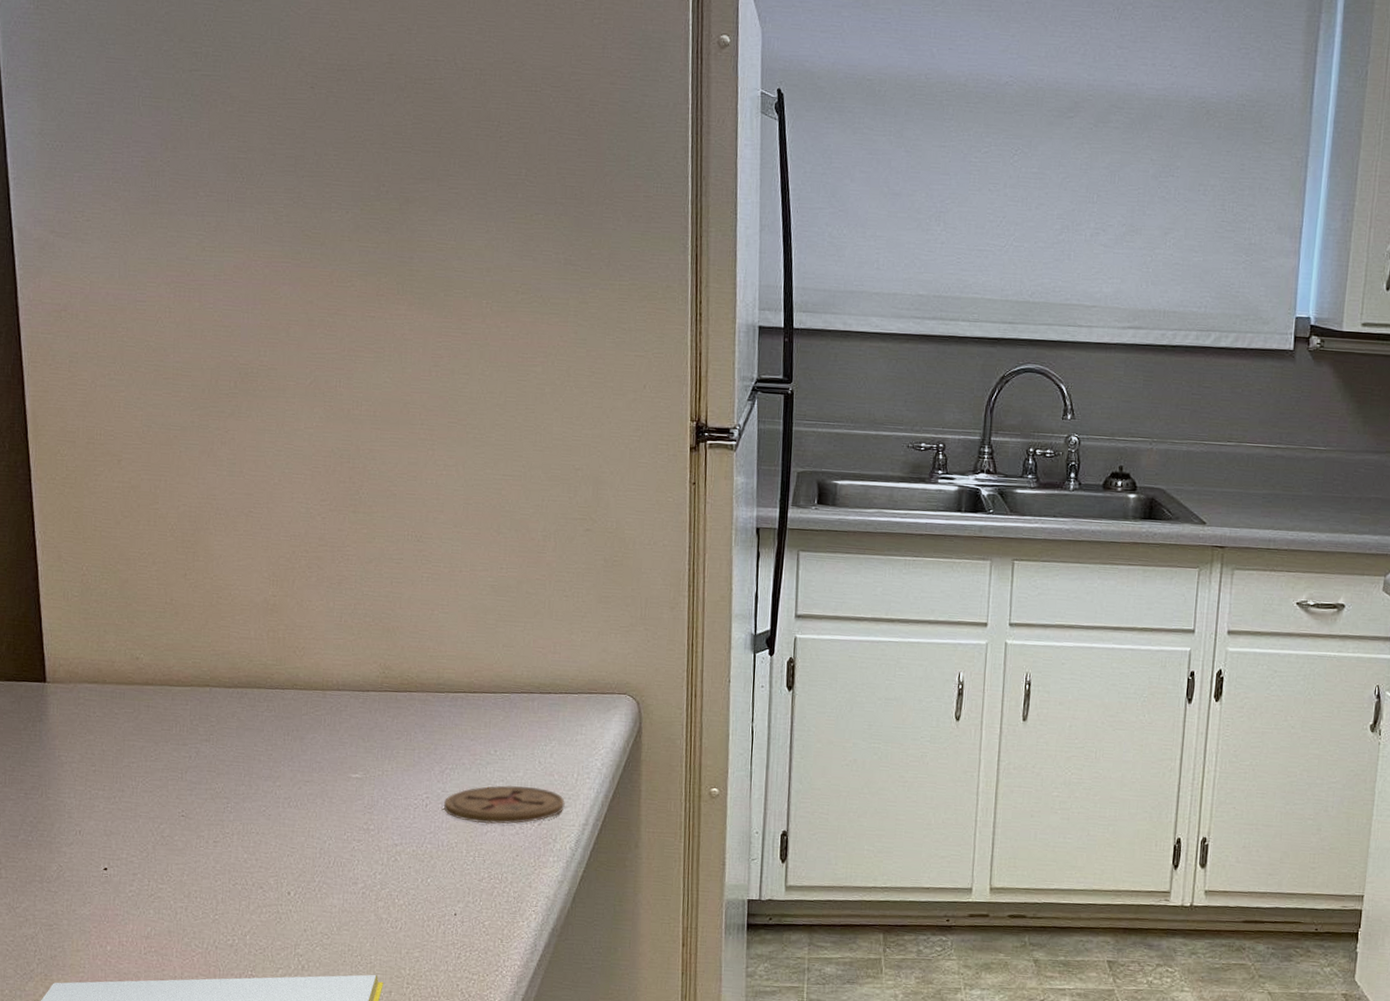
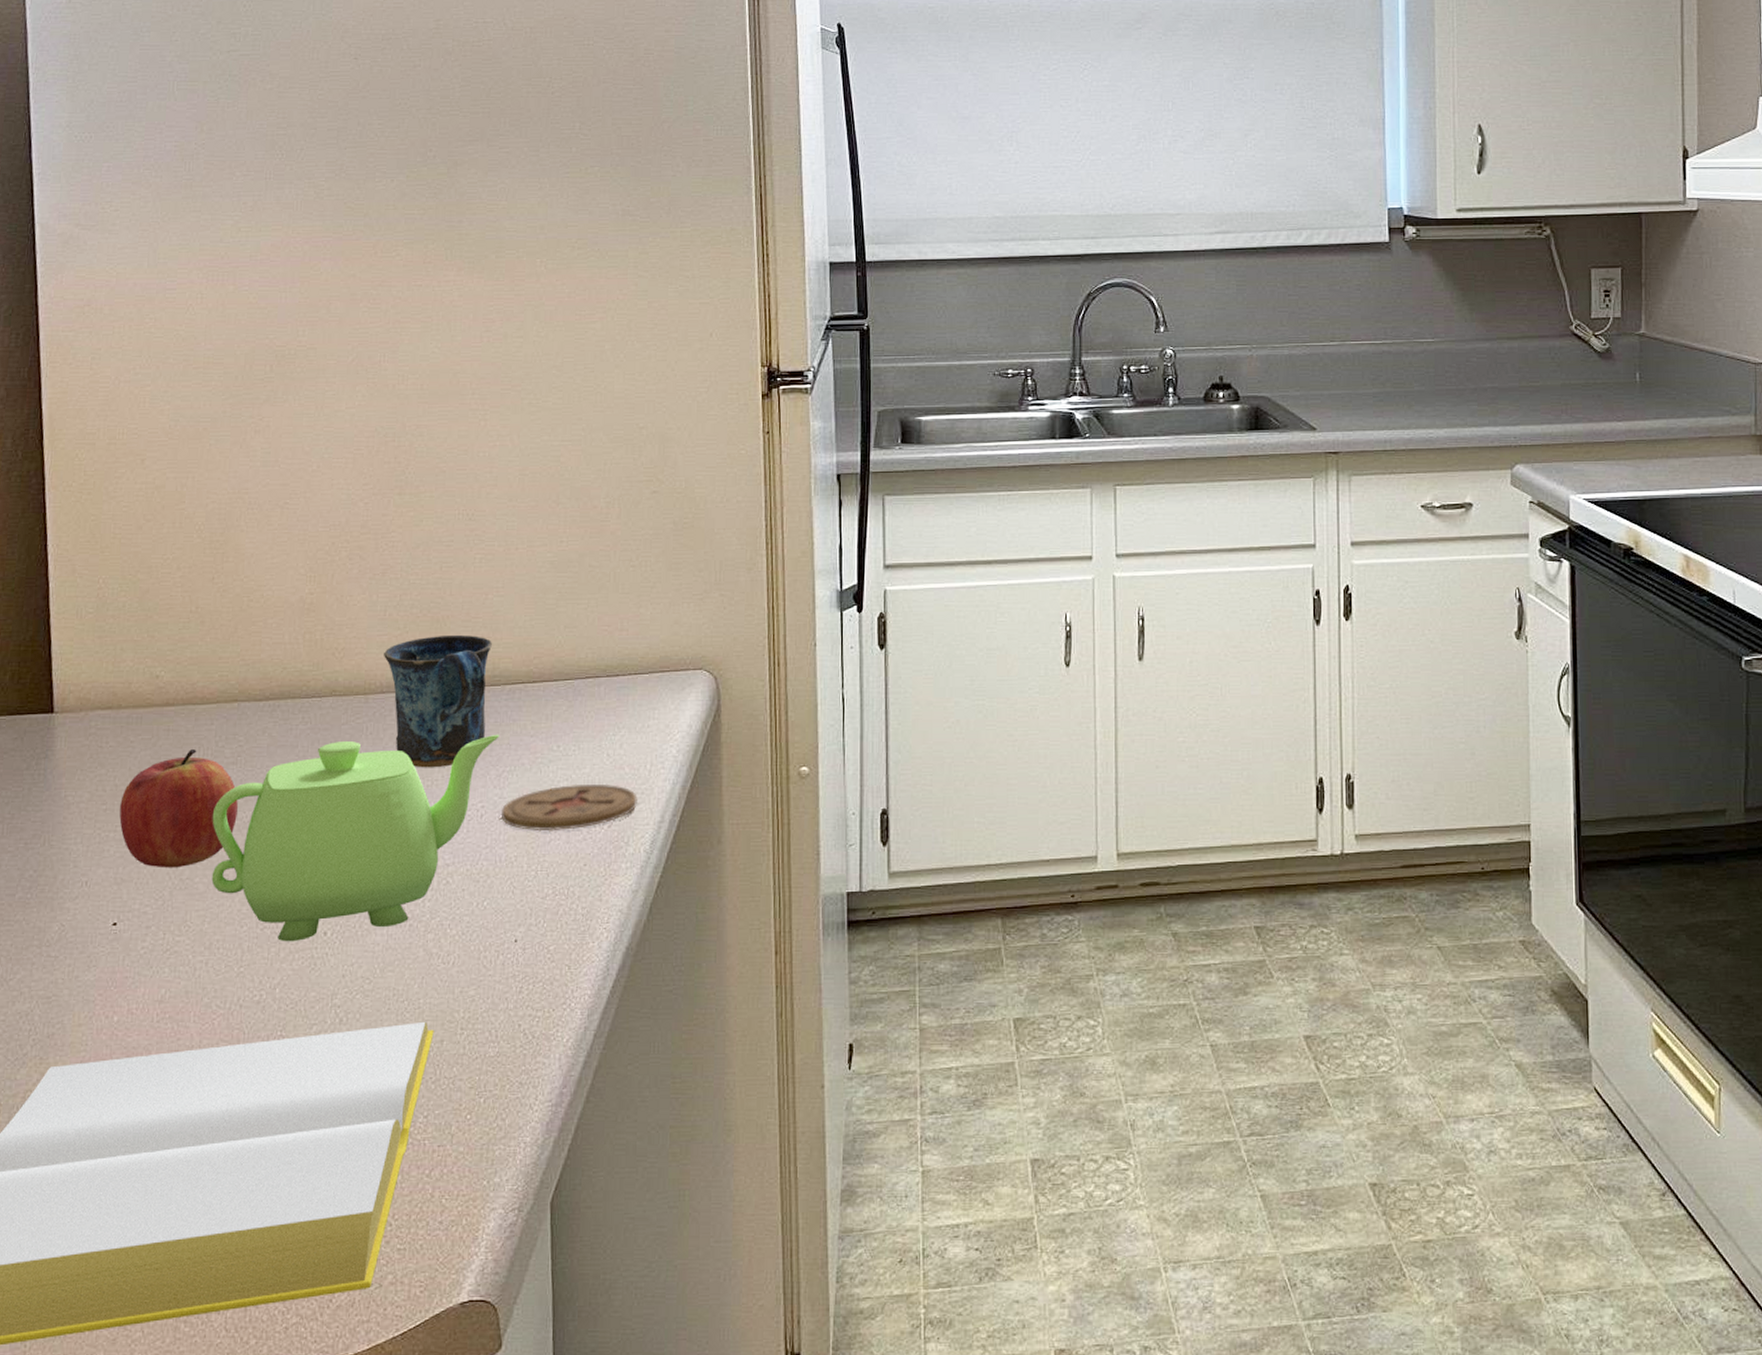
fruit: none [107,724,211,827] -> present [119,748,238,868]
teapot: none [188,729,443,898] -> present [211,734,499,942]
mug: none [340,643,437,761] -> present [384,634,492,768]

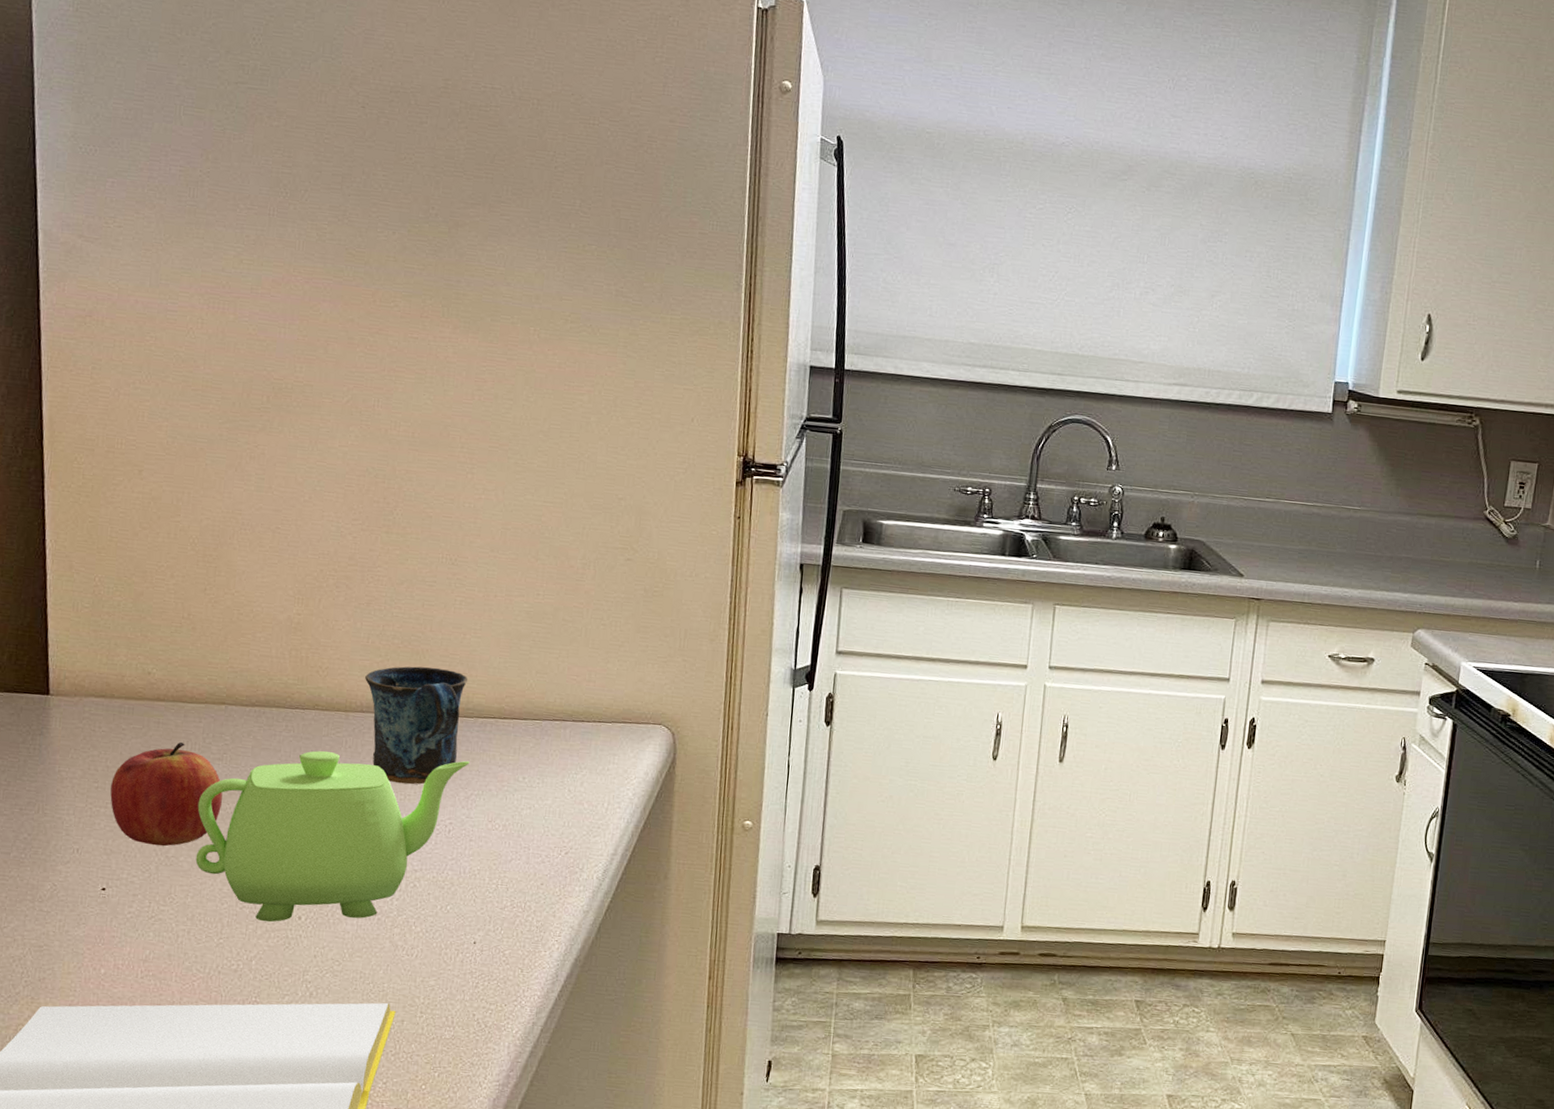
coaster: present [502,783,637,832] -> none [468,812,594,852]

